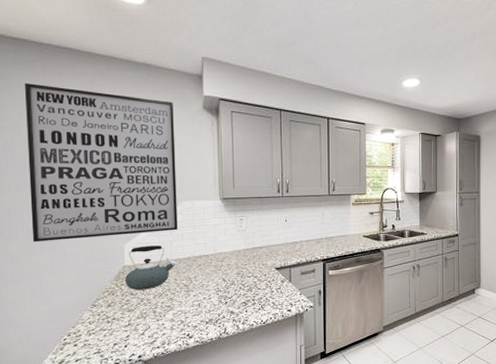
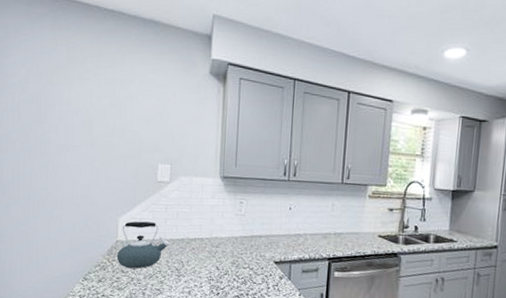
wall art: present [25,83,178,242] -> none [32,38,179,208]

